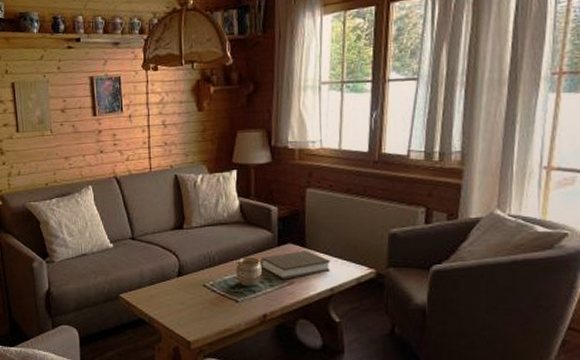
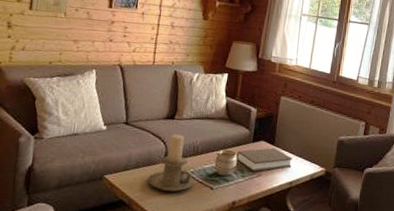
candle holder: none [165,245,216,307] -> present [148,134,195,192]

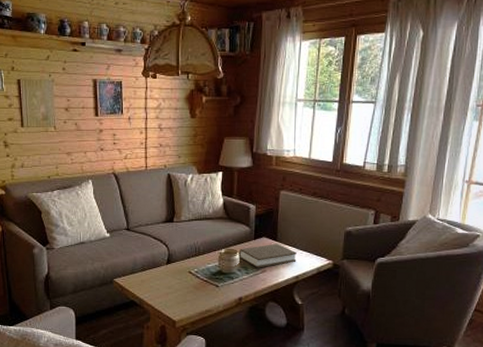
candle holder: present [148,134,195,192] -> none [155,236,200,291]

